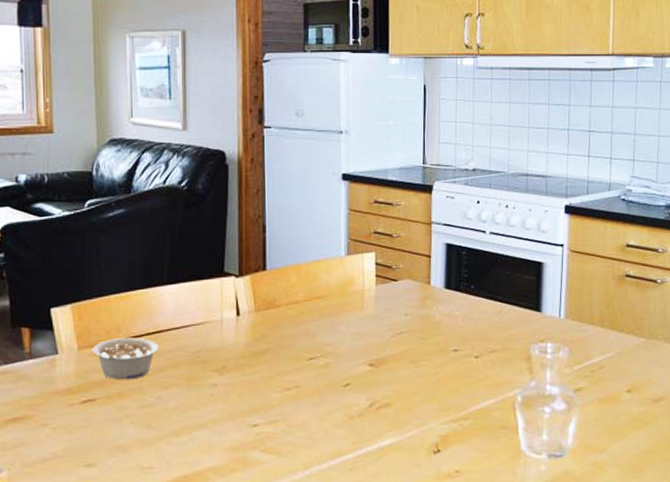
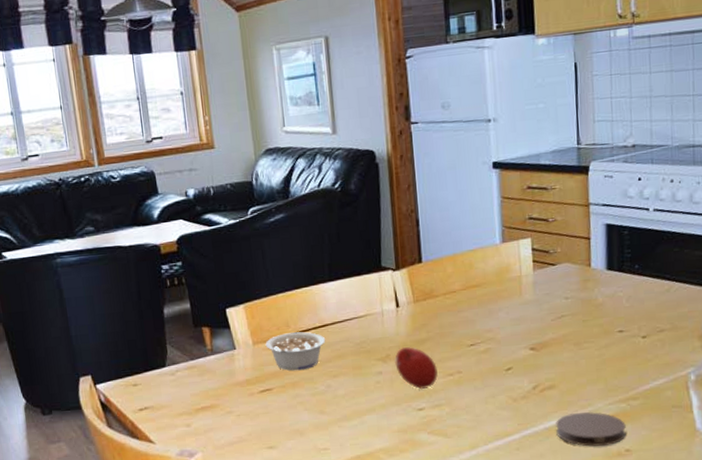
fruit: none [231,357,275,405] -> present [395,346,438,390]
coaster: none [390,431,457,467] -> present [556,412,626,447]

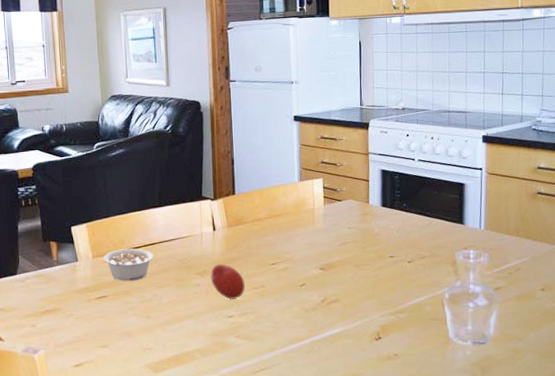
coaster: present [556,412,626,447] -> none [339,322,395,351]

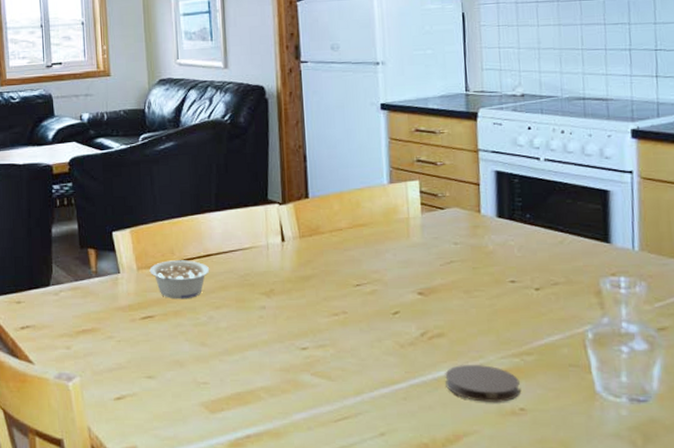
fruit: present [210,263,245,300] -> none [279,282,322,328]
coaster: none [339,322,395,351] -> present [445,365,520,402]

